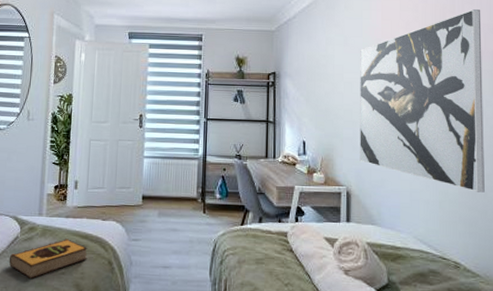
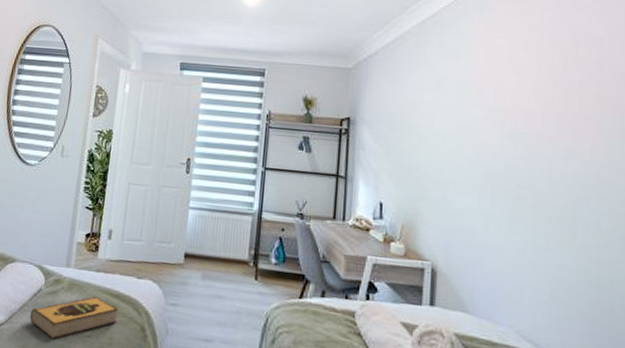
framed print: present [360,9,485,193] -> none [450,53,613,284]

